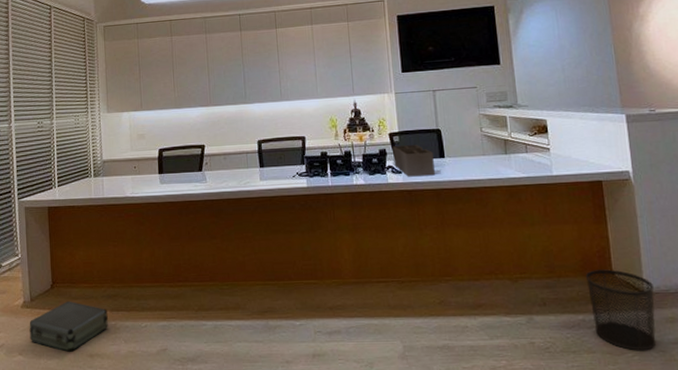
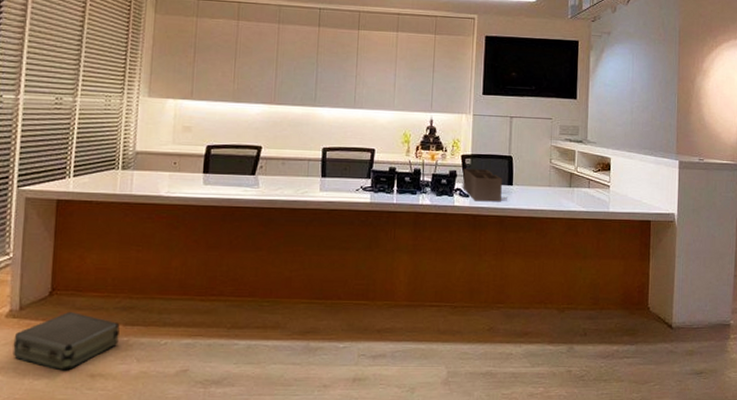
waste bin: present [585,269,656,351] -> none [624,304,681,381]

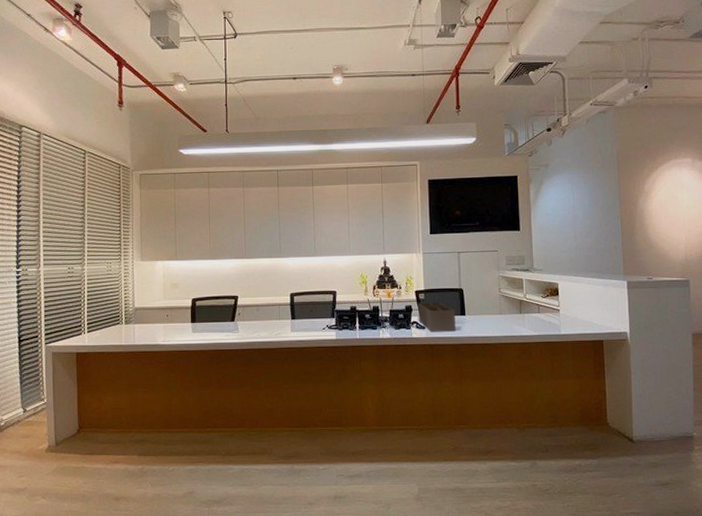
briefcase: present [12,311,120,371] -> none [53,445,135,495]

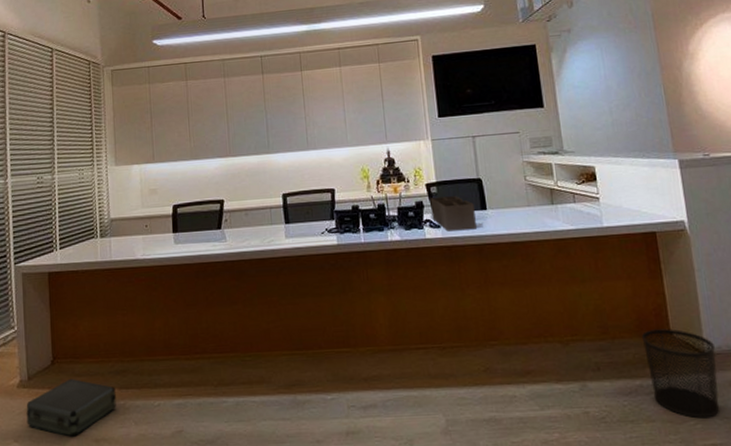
briefcase: none [53,445,135,495] -> present [26,378,116,437]
waste bin: none [583,420,642,492] -> present [641,329,719,419]

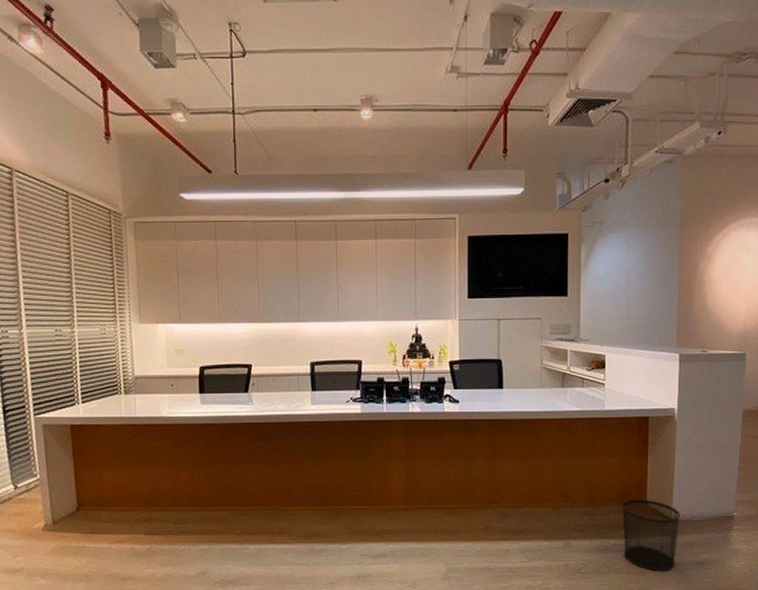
briefcase: present [26,378,116,437] -> none [52,524,142,575]
desk organizer: present [430,196,477,232] -> none [452,374,492,407]

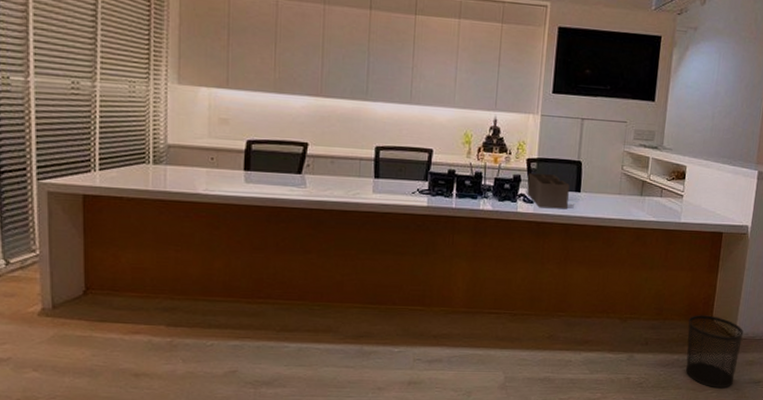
desk organizer: none [452,374,492,407] -> present [527,173,570,210]

